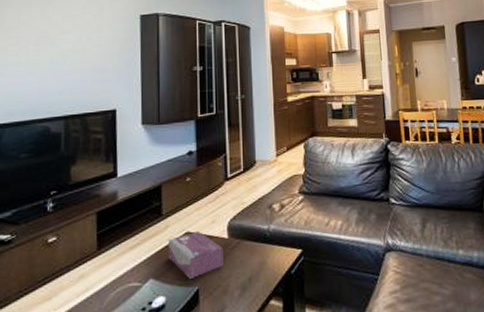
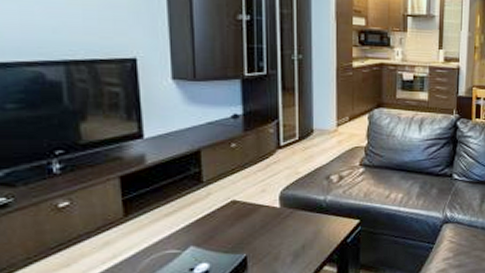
tissue box: present [168,230,224,279] -> none [211,199,275,246]

